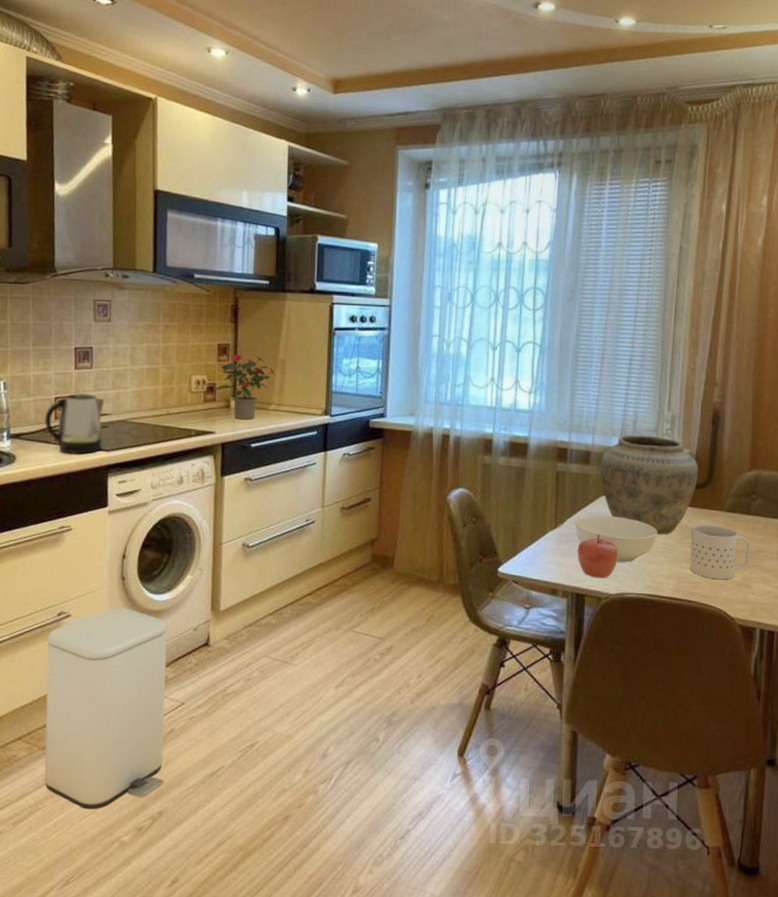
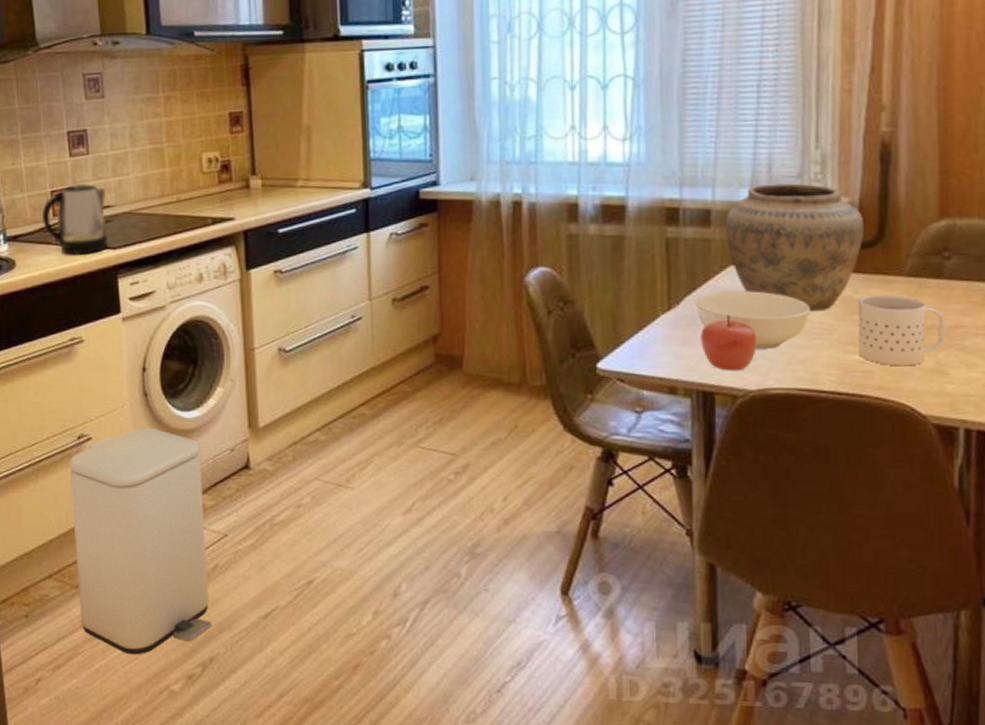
potted flower: present [215,354,275,420] -> none [230,123,300,201]

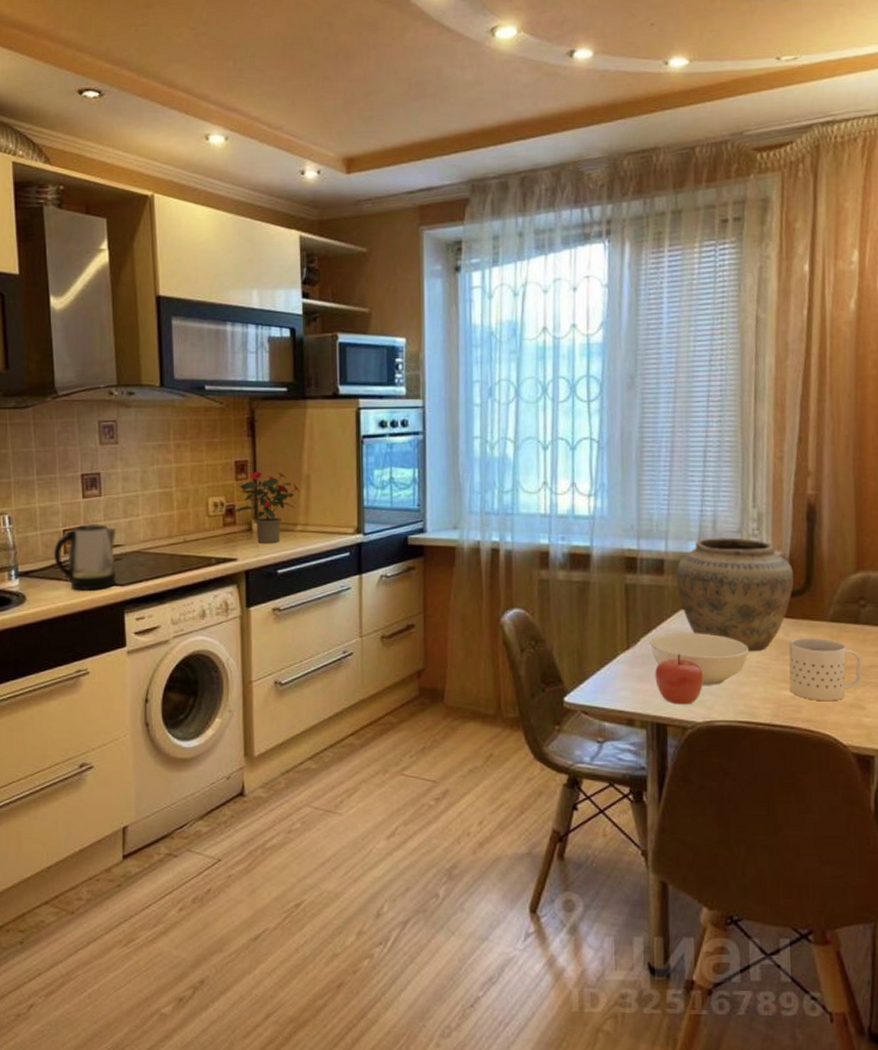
pedal bin: present [69,427,212,655] -> none [70,756,204,979]
potted flower: none [230,123,300,201] -> present [234,471,300,543]

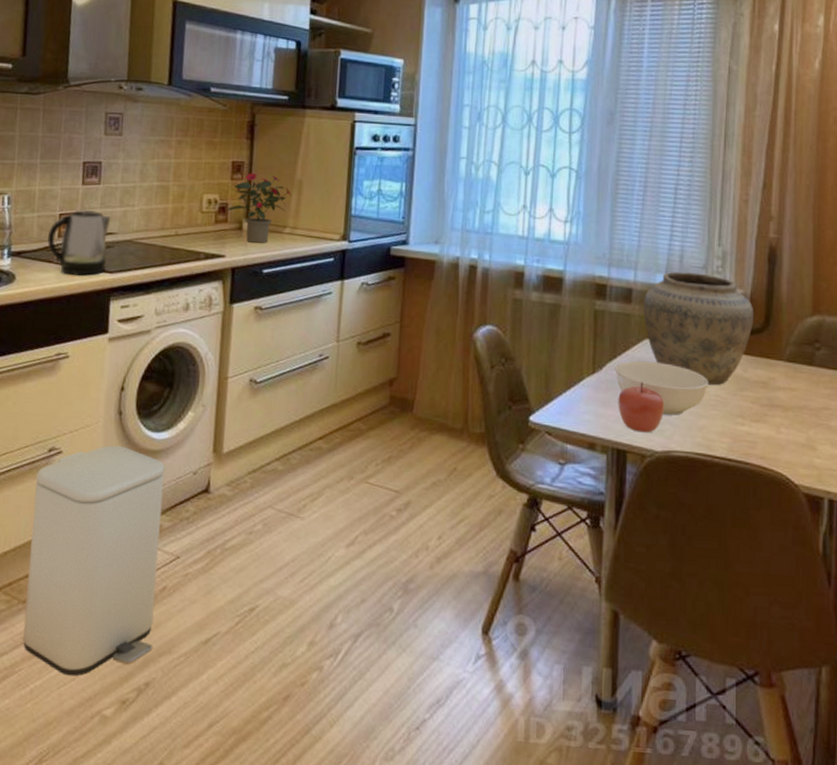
pedal bin: none [70,756,204,979] -> present [23,445,165,676]
mug: present [789,637,863,702] -> none [745,375,816,440]

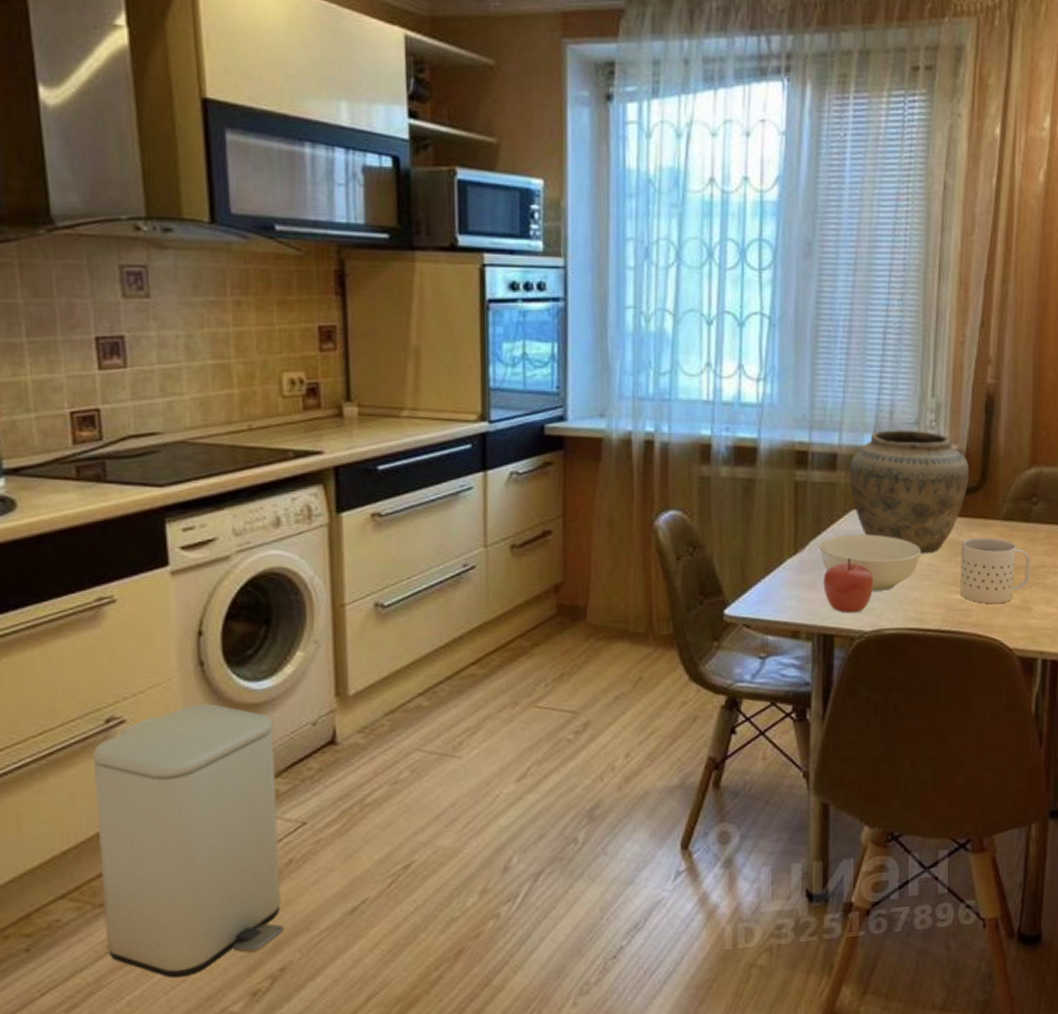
kettle: present [47,210,111,276] -> none [57,404,153,495]
potted flower: present [227,172,291,243] -> none [318,340,406,432]
mug: none [745,375,816,440] -> present [959,537,1032,604]

